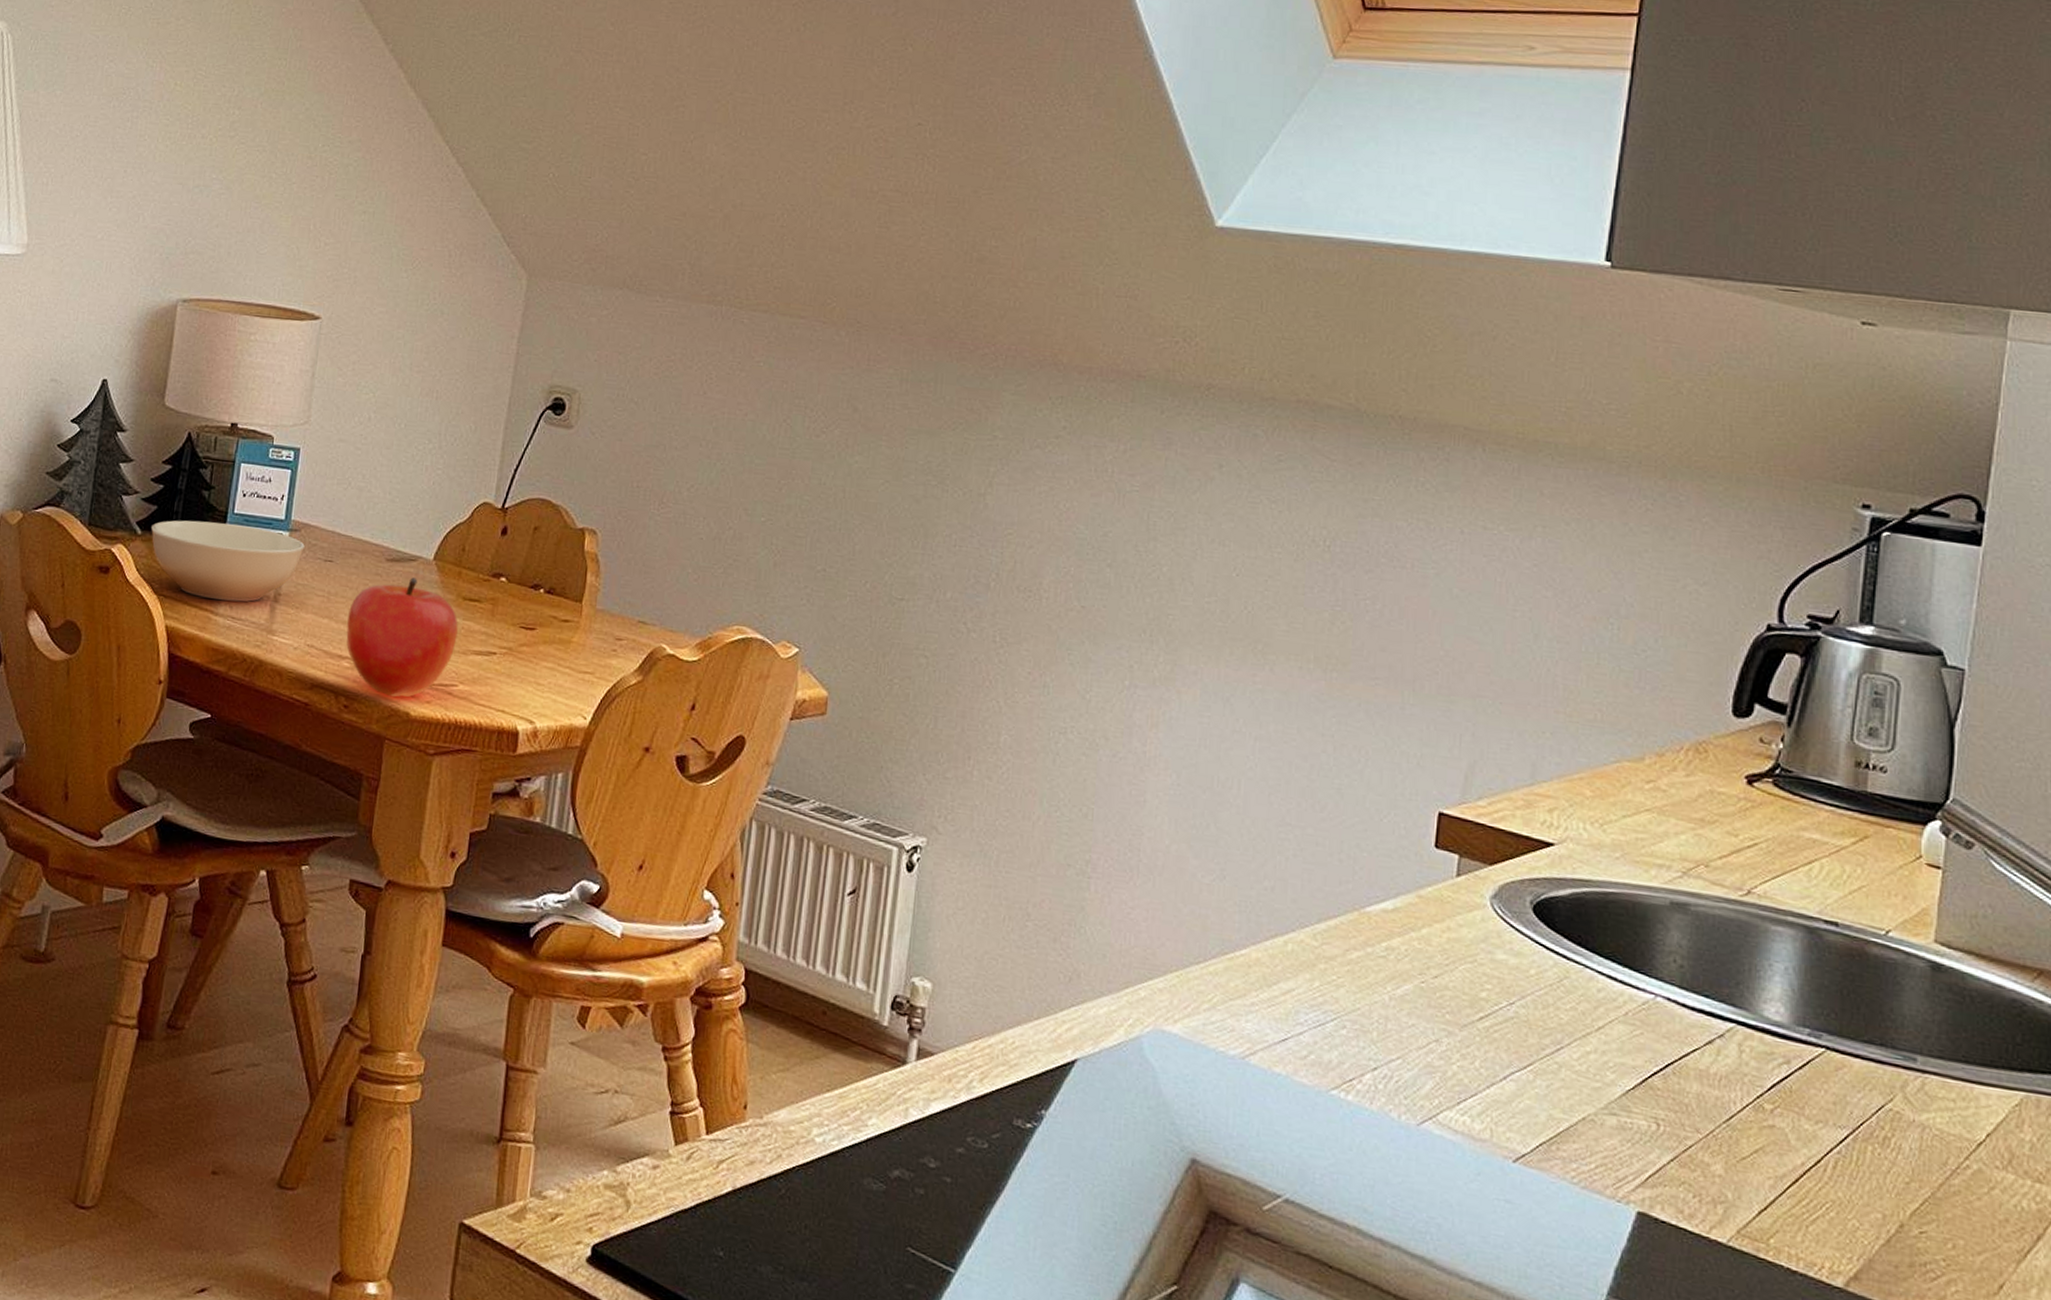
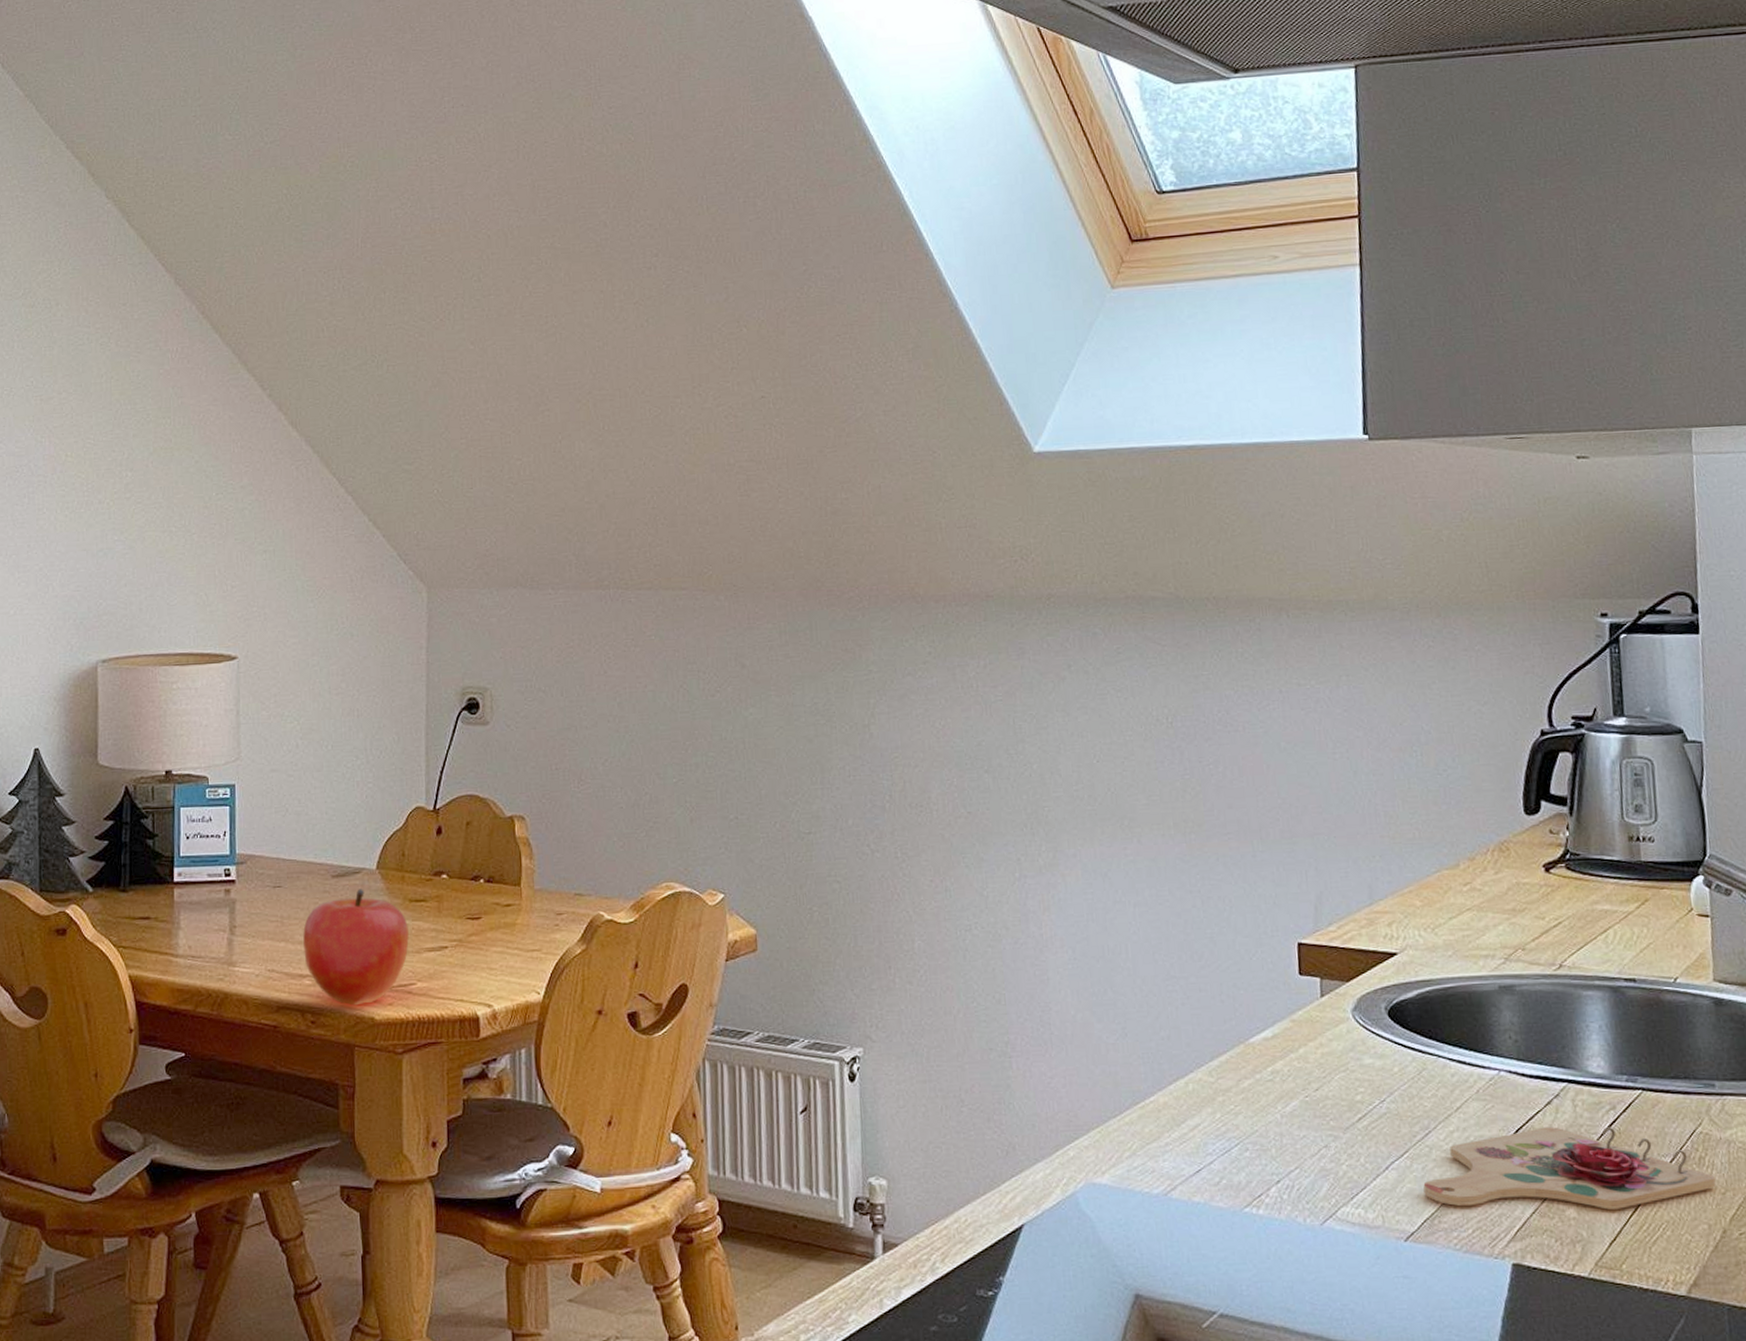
bowl: present [150,520,305,602] -> none [101,866,253,942]
cutting board: none [1544,1066,1900,1177] -> present [1423,1127,1716,1210]

